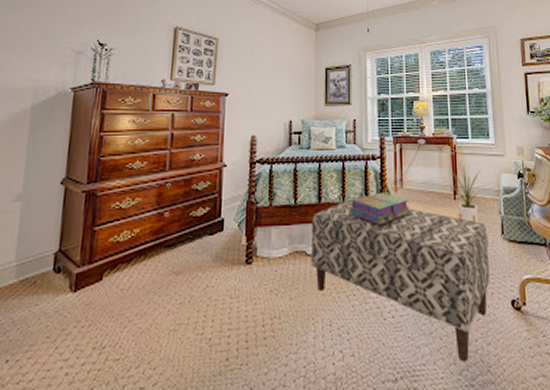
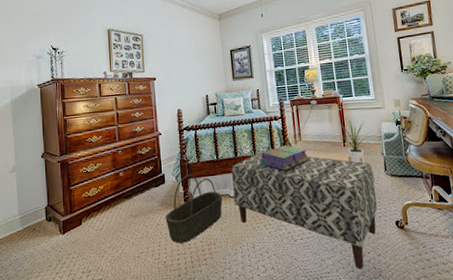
basket: none [217,221,296,314] -> present [165,174,223,244]

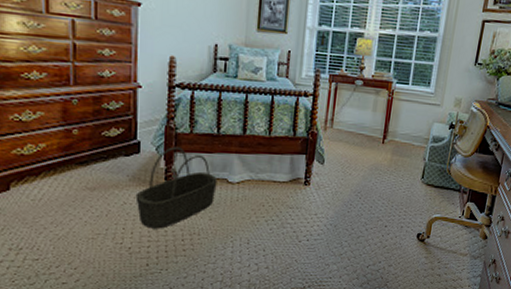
bench: present [231,151,378,269] -> none [232,133,409,278]
stack of books: present [259,145,308,171] -> none [274,129,337,161]
house plant: present [338,118,369,164] -> none [377,111,415,168]

